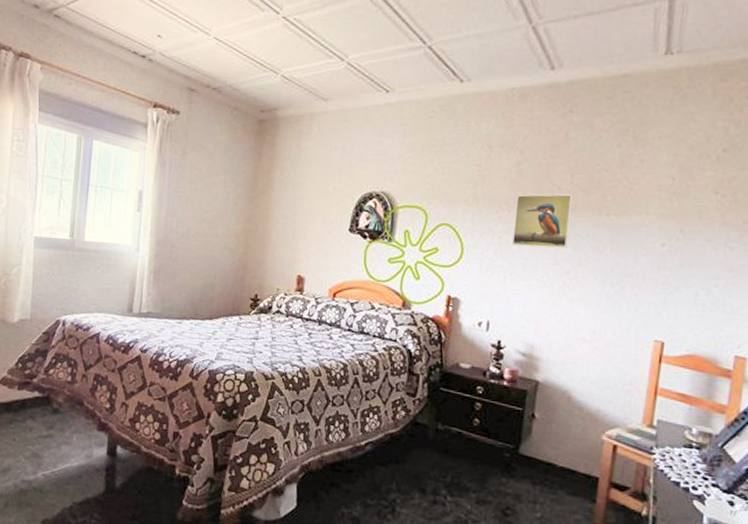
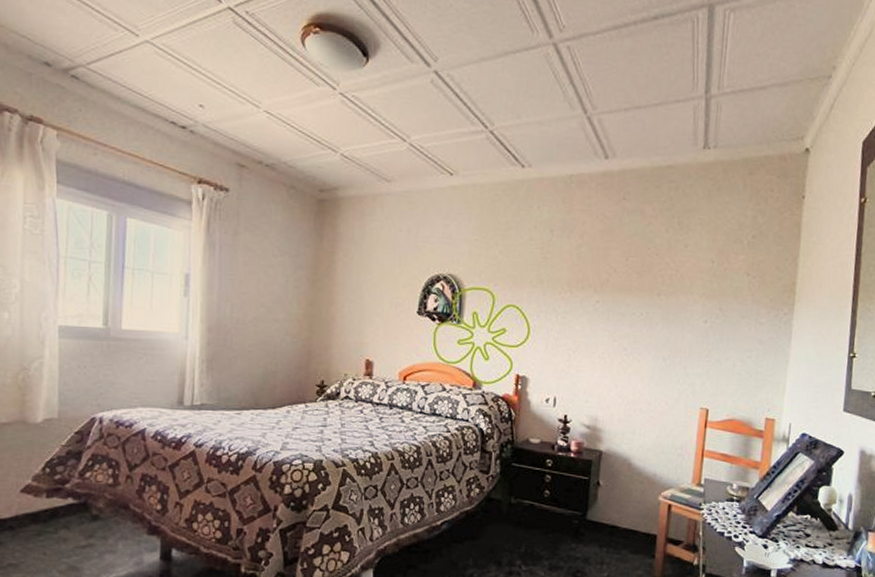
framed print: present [512,194,572,248] -> none [575,276,627,327]

